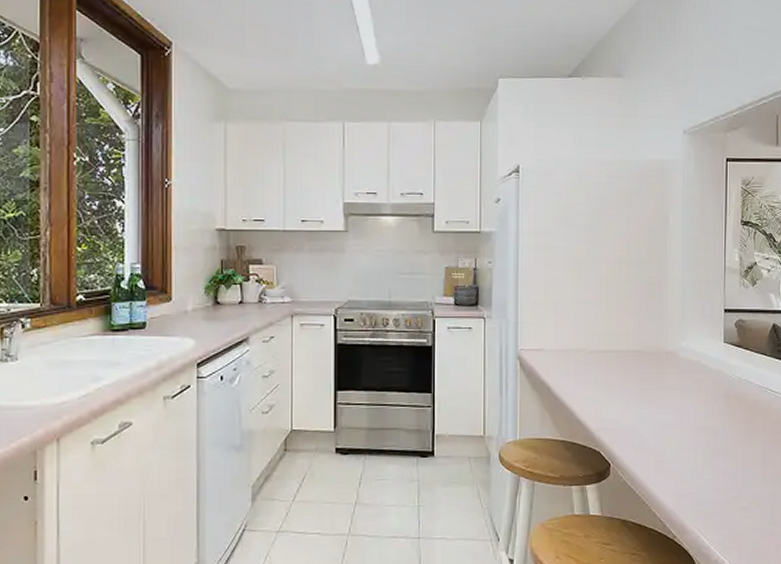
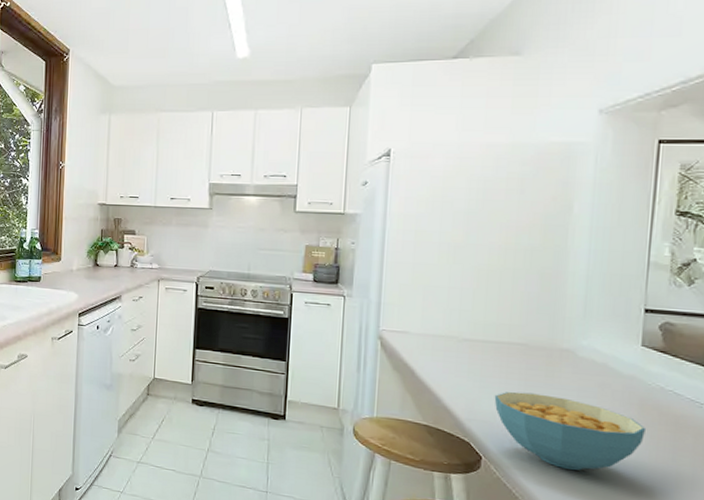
cereal bowl: none [617,396,730,464] -> present [494,391,645,471]

